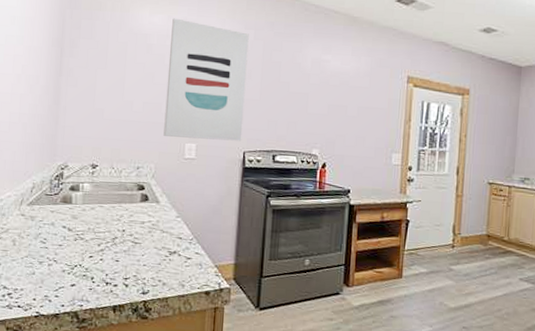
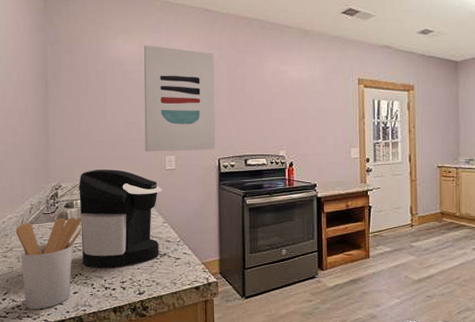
utensil holder: none [13,200,88,300] -> present [15,217,83,310]
coffee maker: none [84,151,178,262] -> present [79,169,162,268]

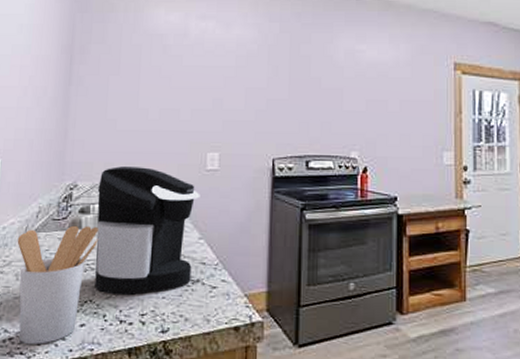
wall art: present [144,45,216,151] -> none [182,15,274,147]

